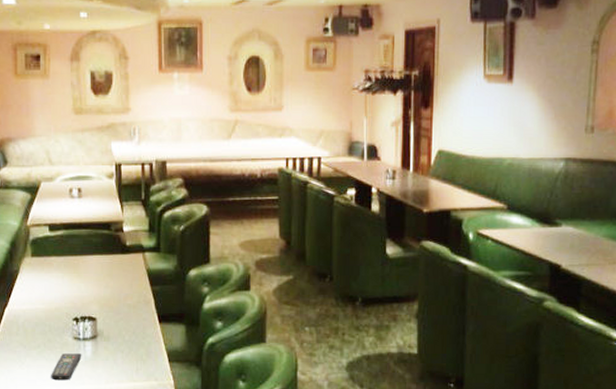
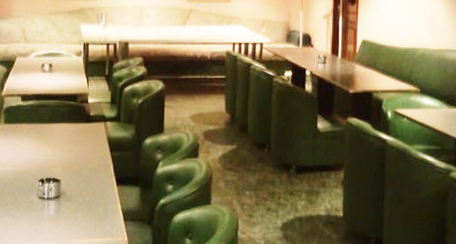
remote control: present [51,353,82,381] -> none [16,211,46,237]

